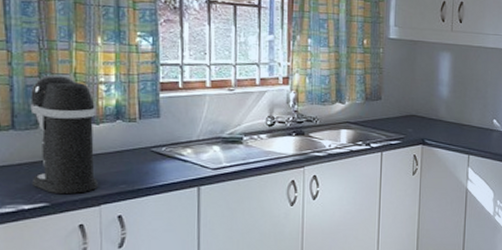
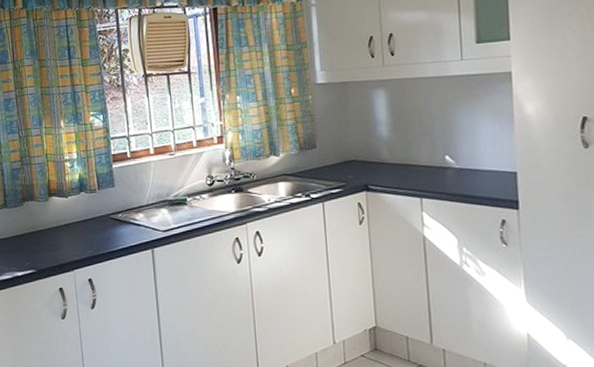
coffee maker: present [30,74,99,193] -> none [16,157,72,261]

